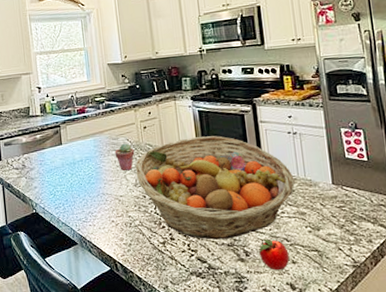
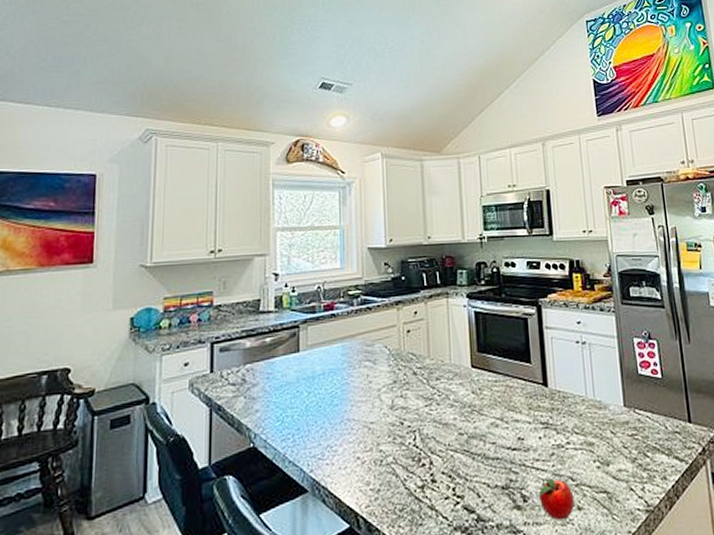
potted succulent: present [115,143,135,171] -> none [368,351,394,388]
fruit basket: present [135,136,295,240] -> none [393,344,583,481]

